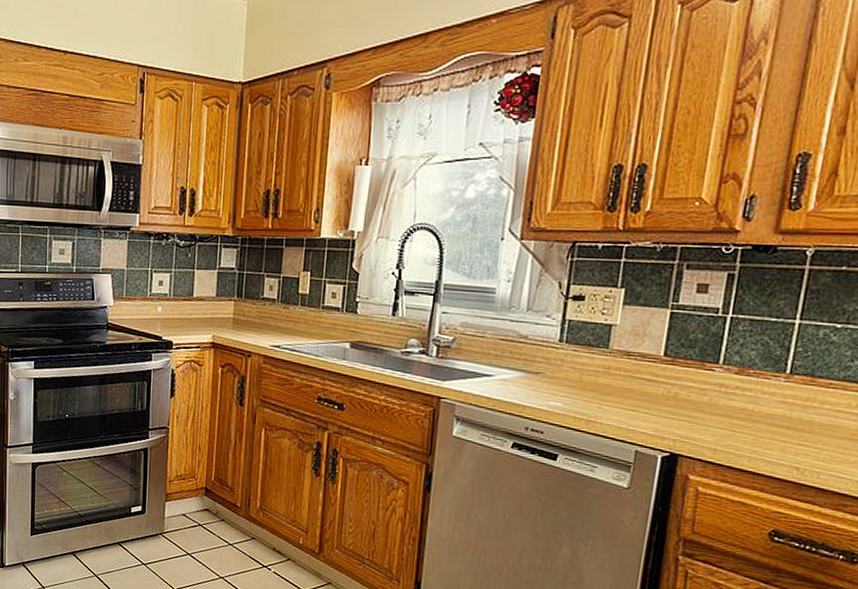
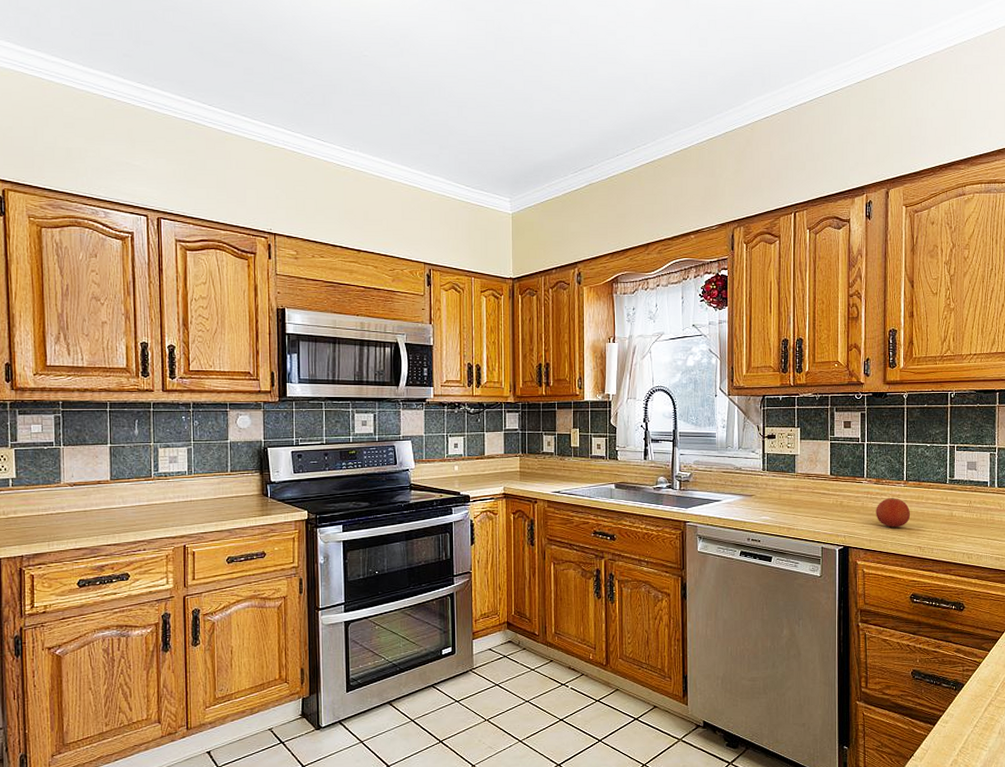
fruit: none [730,394,790,438] -> present [876,497,911,528]

